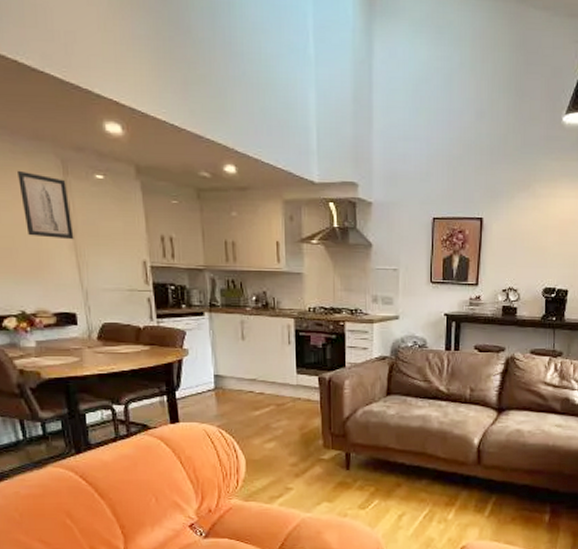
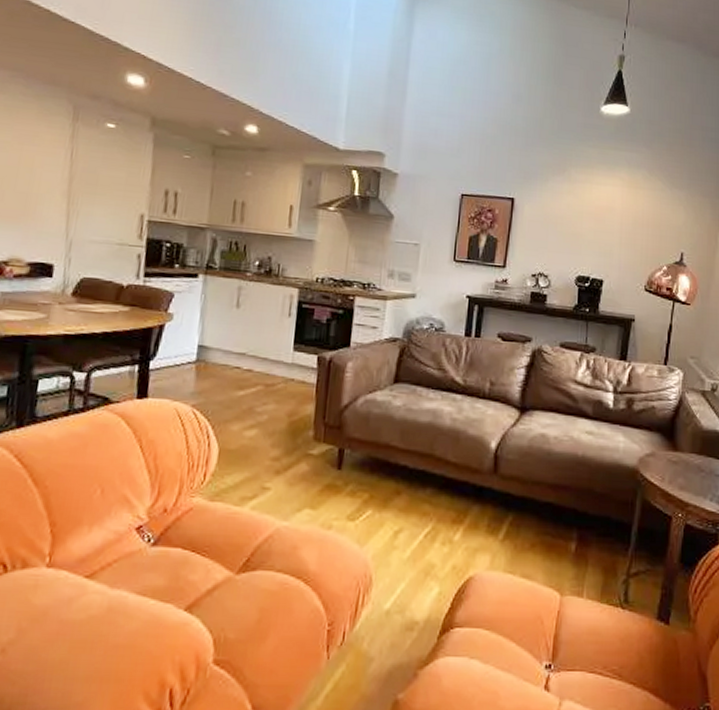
wall art: present [18,170,74,240] -> none [19,112,74,187]

